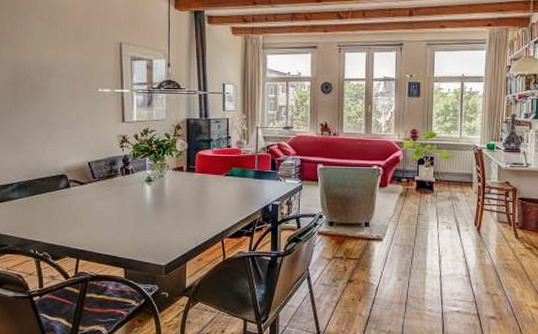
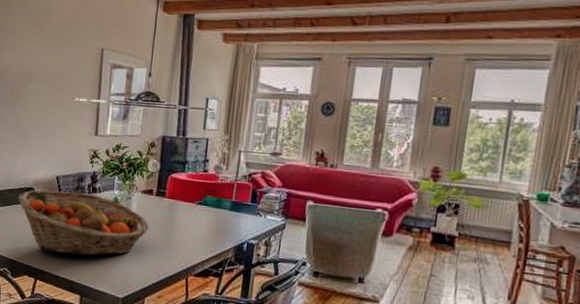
fruit basket: none [51,175,183,232] -> present [18,189,149,256]

